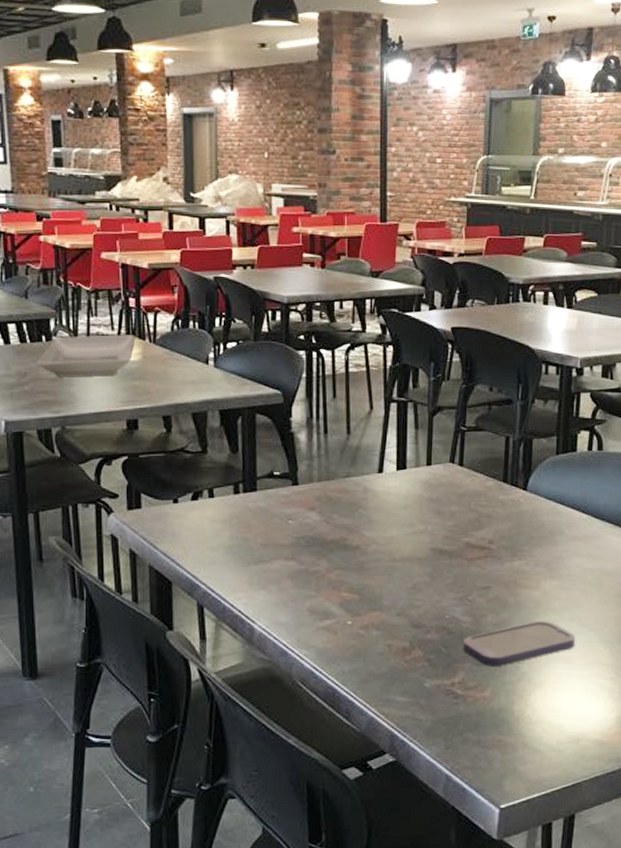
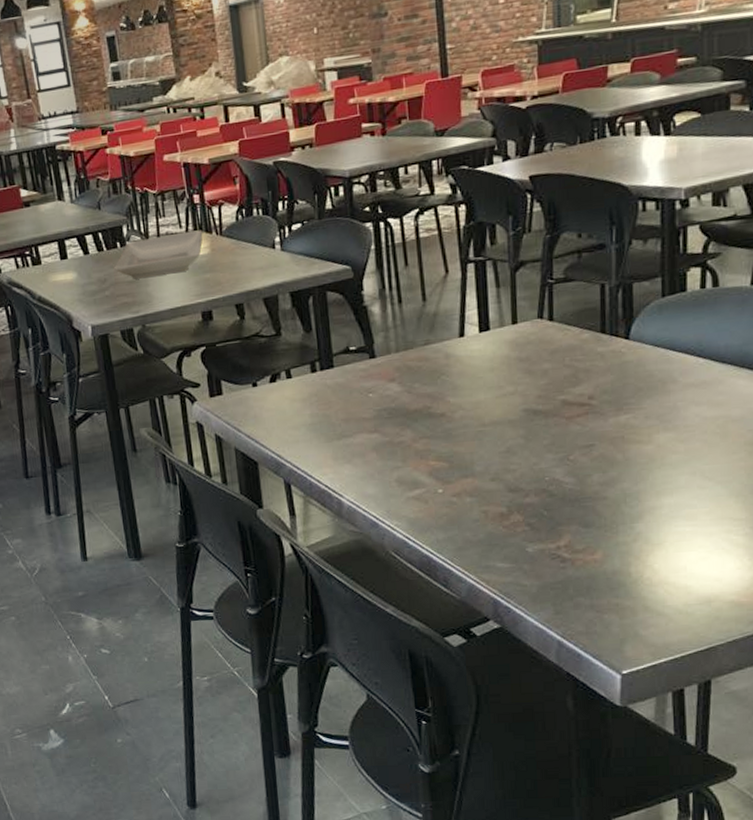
mobile phone: present [462,620,575,665] -> none [566,476,699,527]

